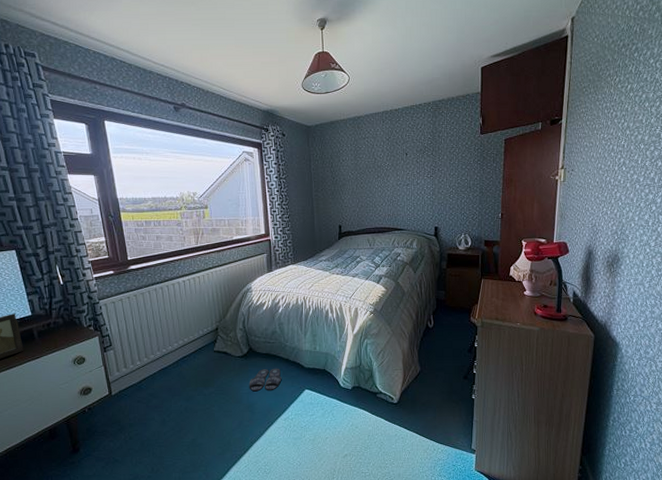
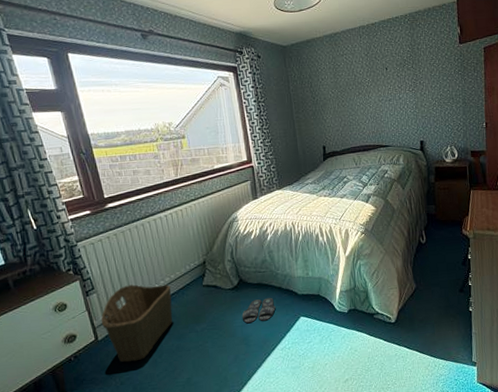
wicker basket: none [115,344,184,418] -> present [100,284,173,363]

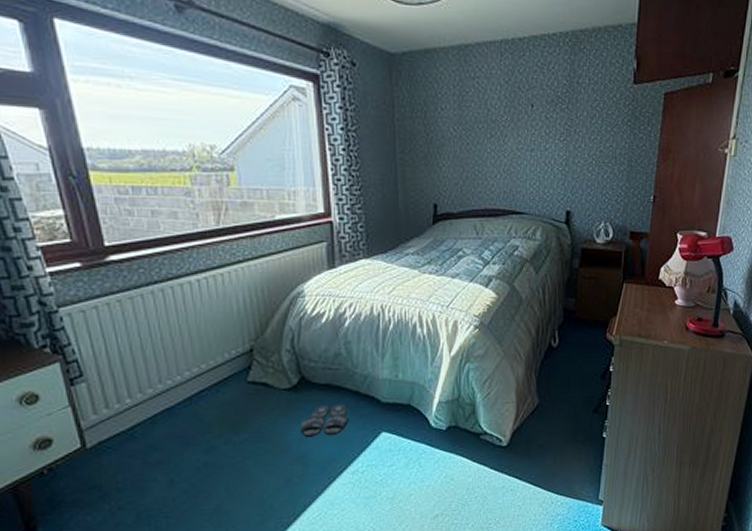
wicker basket: present [100,284,173,363] -> none [91,374,201,481]

